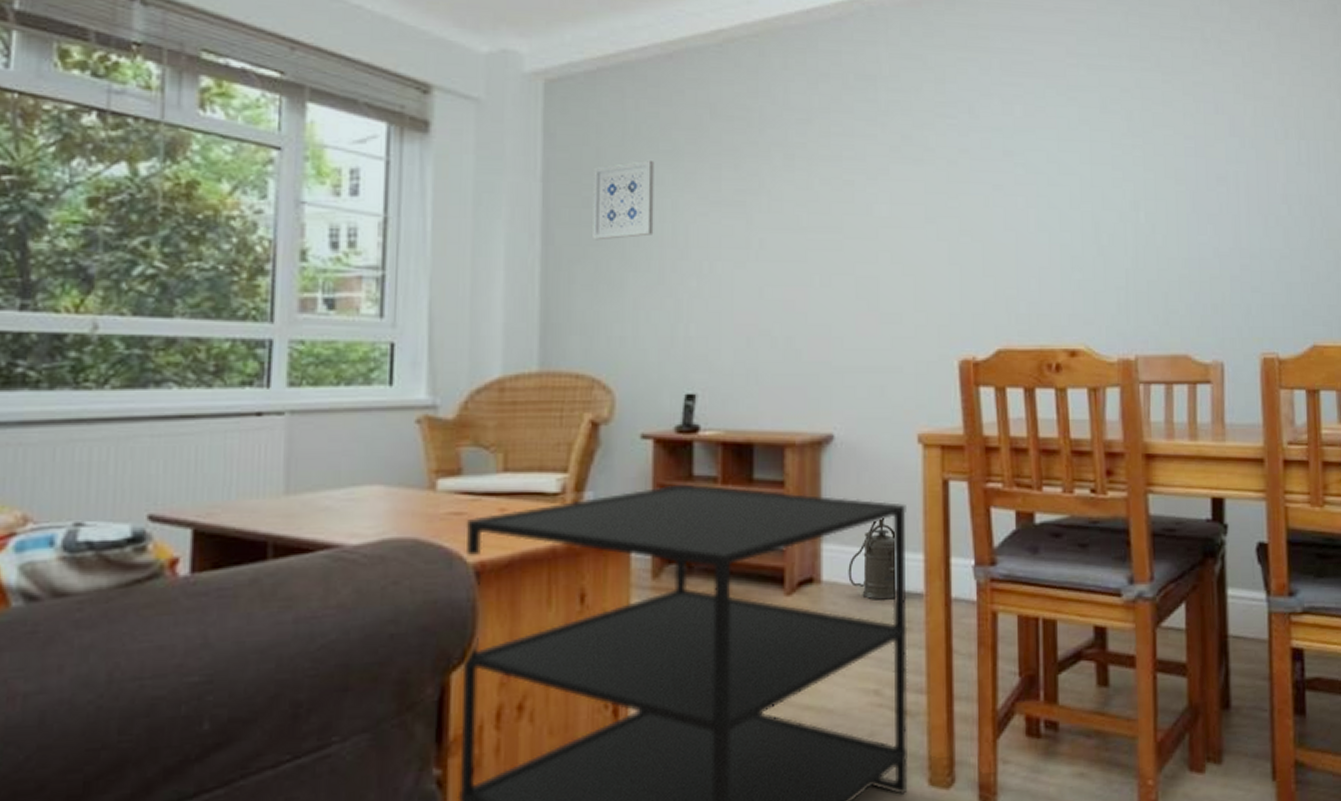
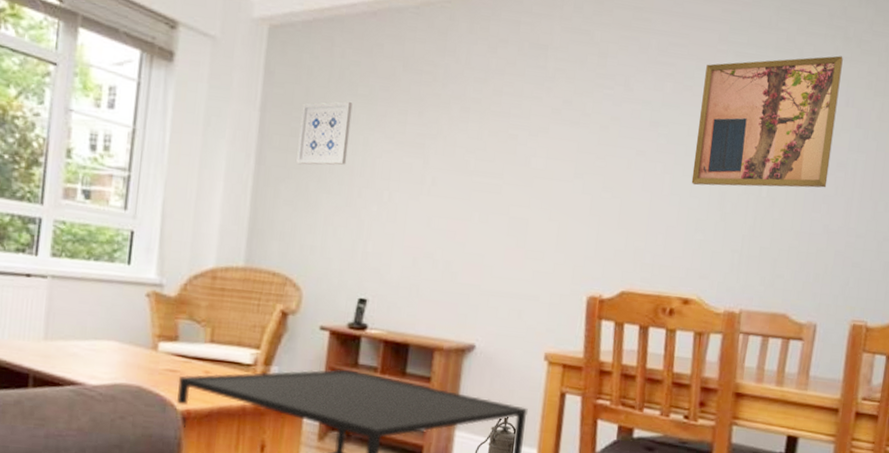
wall art: none [1057,59,1209,218] -> present [691,55,843,188]

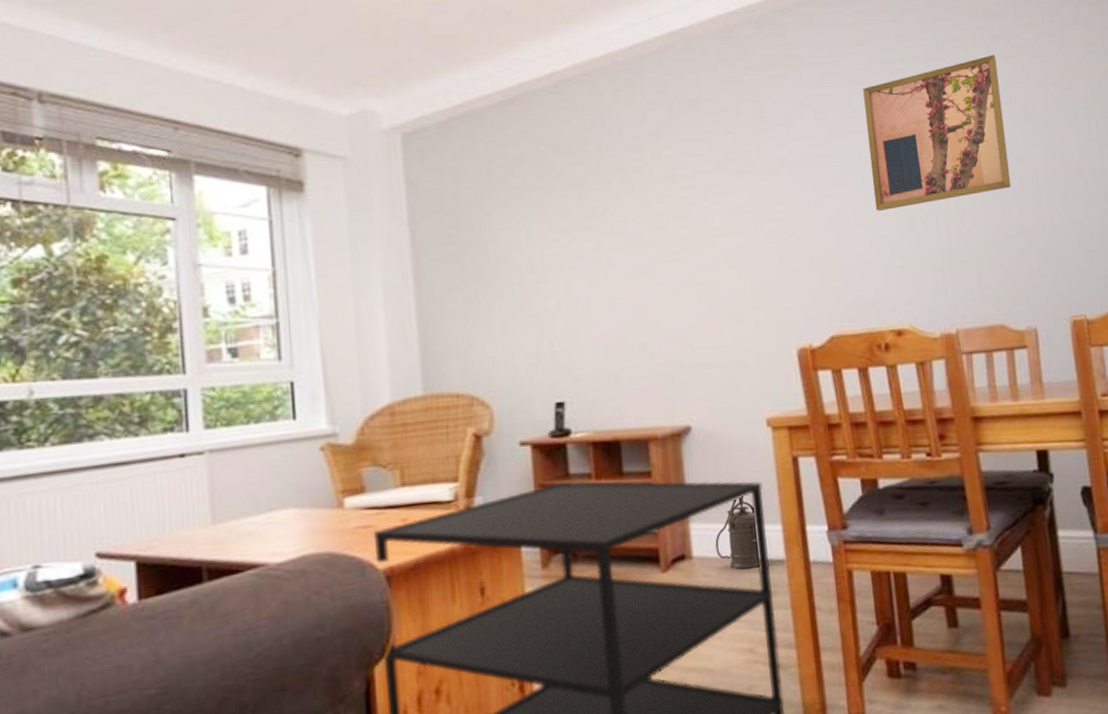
wall art: present [296,101,353,165] -> none [453,196,513,273]

